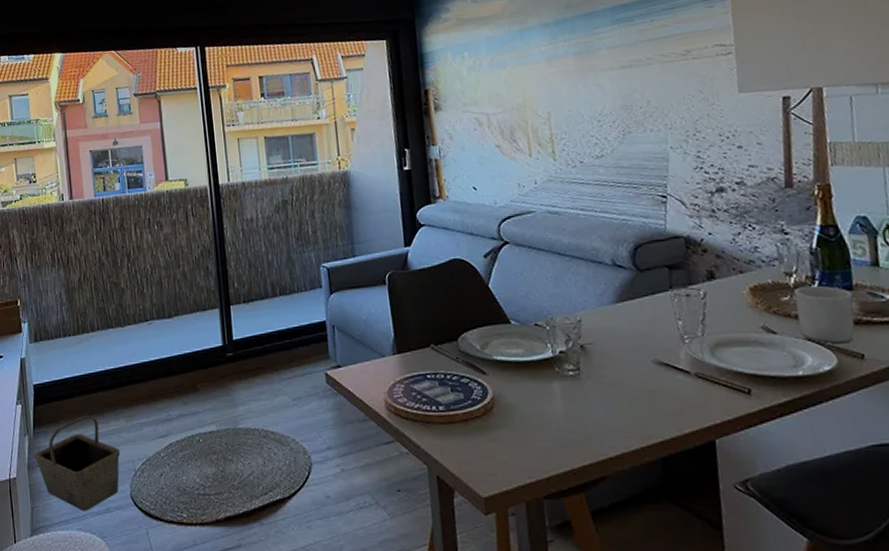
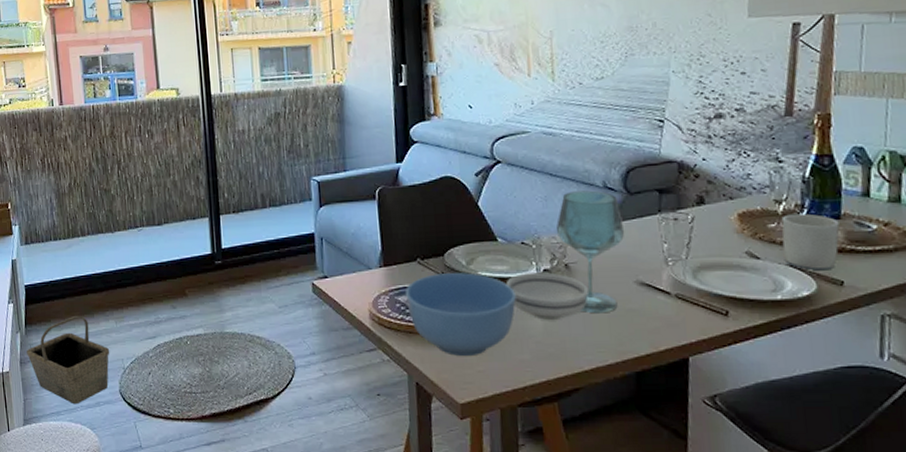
bowl: none [420,357,534,447] -> present [404,273,516,357]
bowl: none [522,353,607,405] -> present [505,271,589,320]
wine glass: none [568,268,639,396] -> present [555,190,625,314]

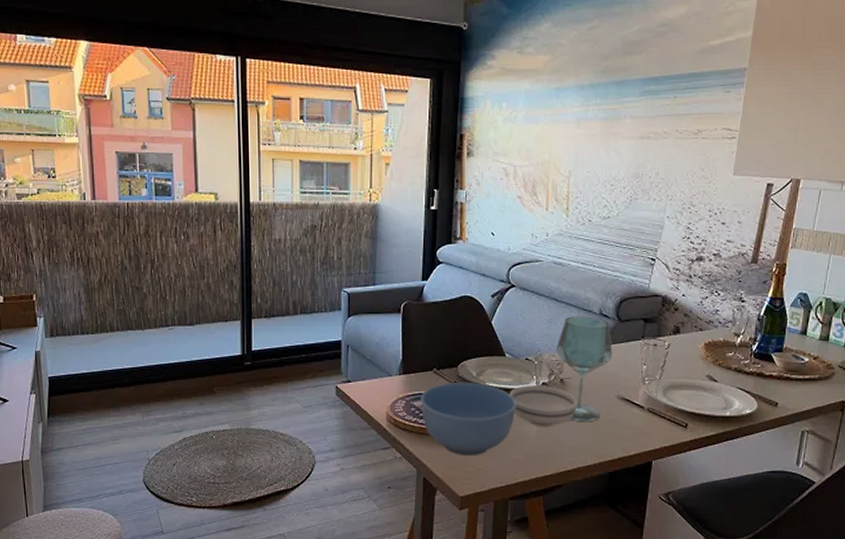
basket: present [26,315,110,405] -> none [48,408,135,492]
mug: present [781,213,840,271] -> none [735,346,781,393]

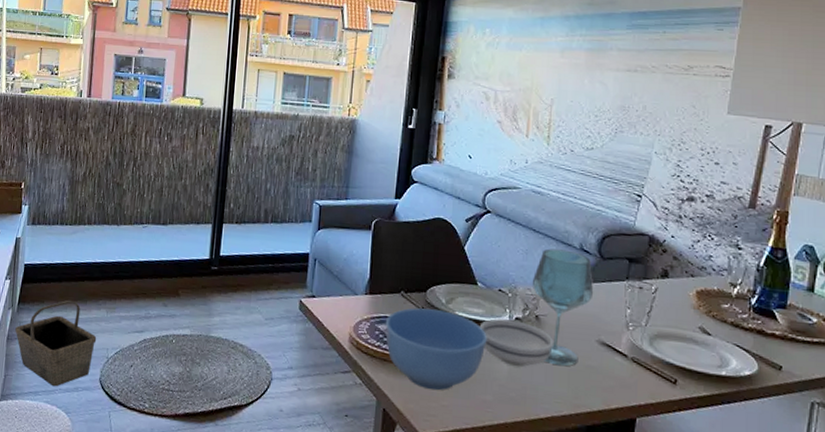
basket: none [48,408,135,492] -> present [15,300,97,387]

